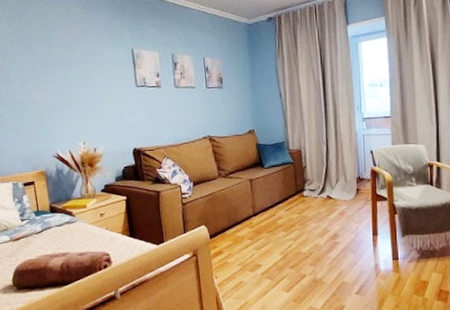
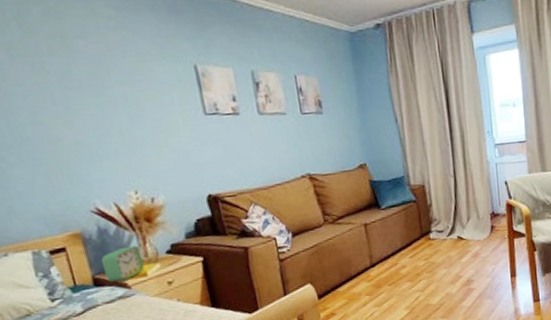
alarm clock: none [56,184,85,210] -> present [100,245,144,282]

